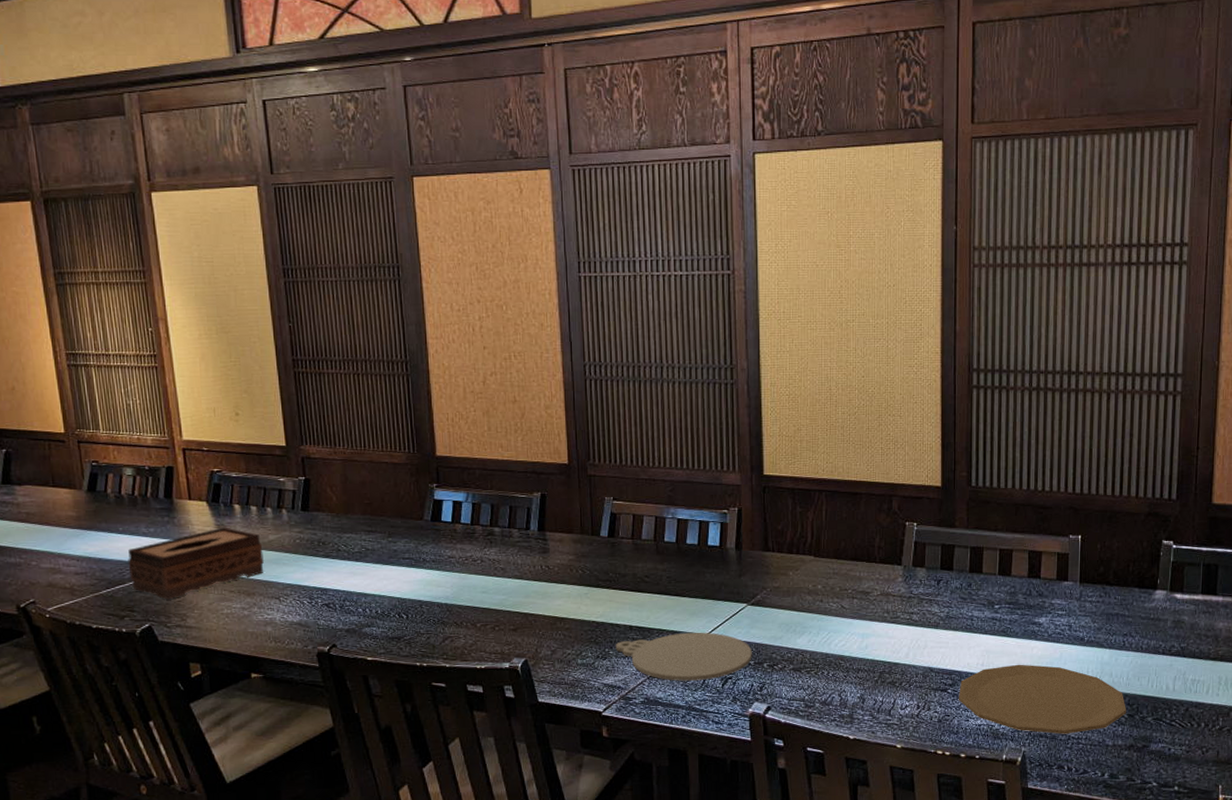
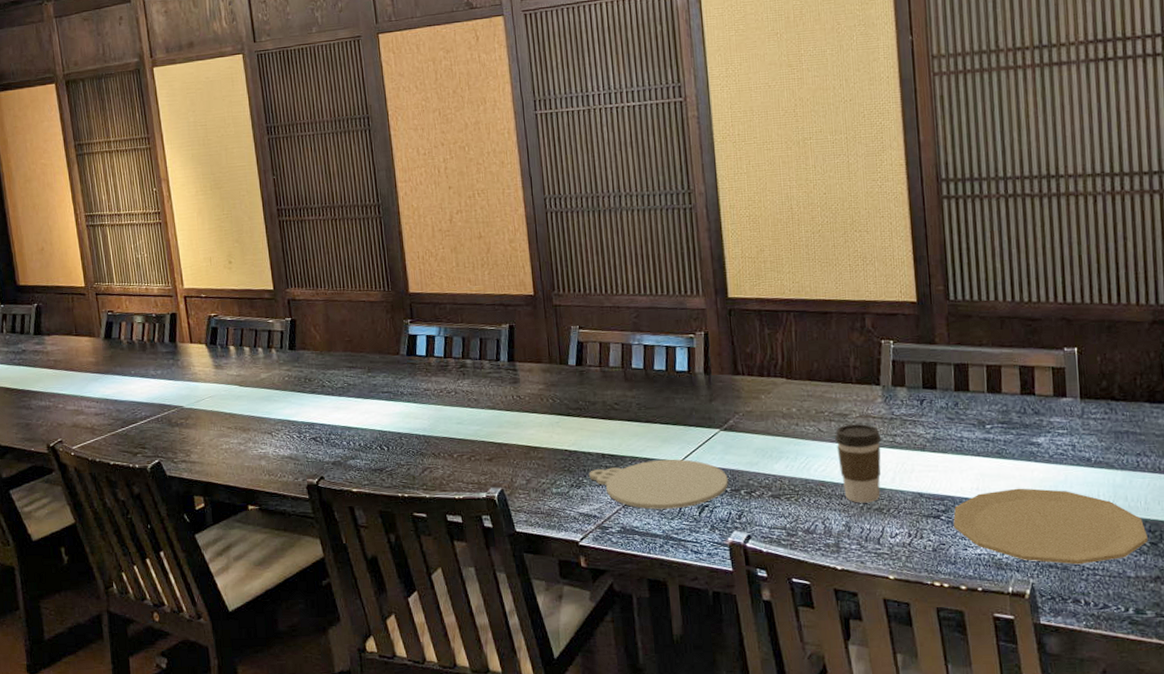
tissue box: present [128,527,264,600] -> none [139,367,257,437]
coffee cup: none [856,601,899,677] -> present [835,423,882,503]

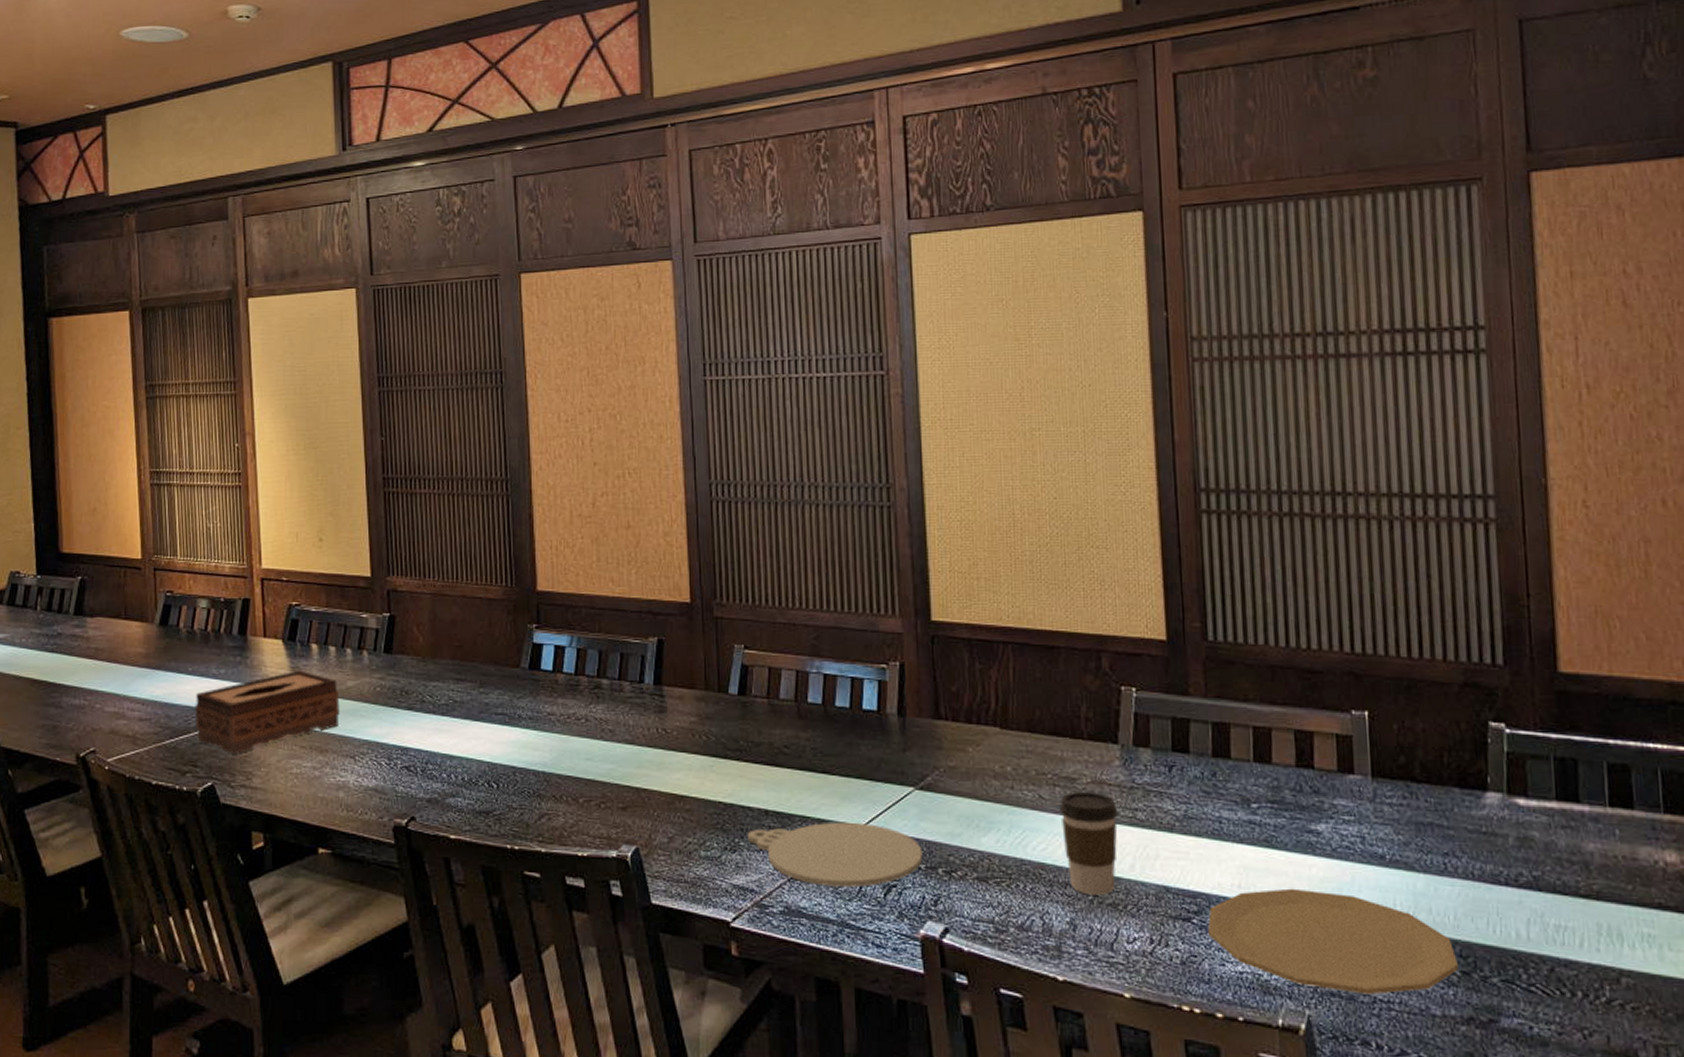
tissue box: none [139,367,257,437] -> present [195,670,340,754]

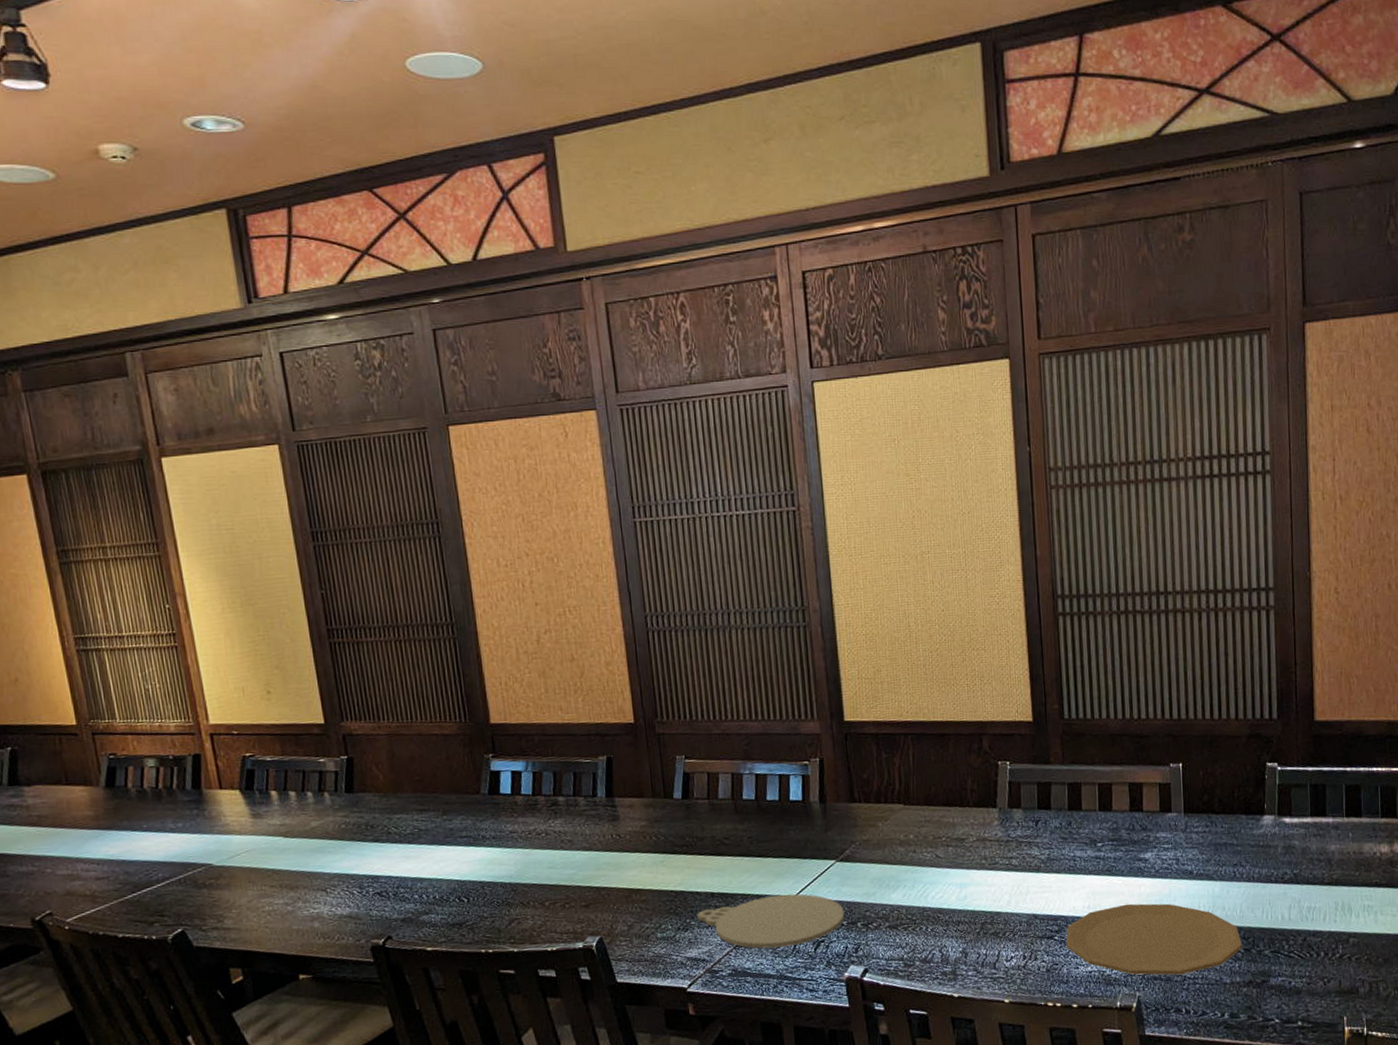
tissue box: present [195,670,340,754] -> none [154,816,307,901]
coffee cup: present [1060,791,1119,895] -> none [952,847,998,929]

